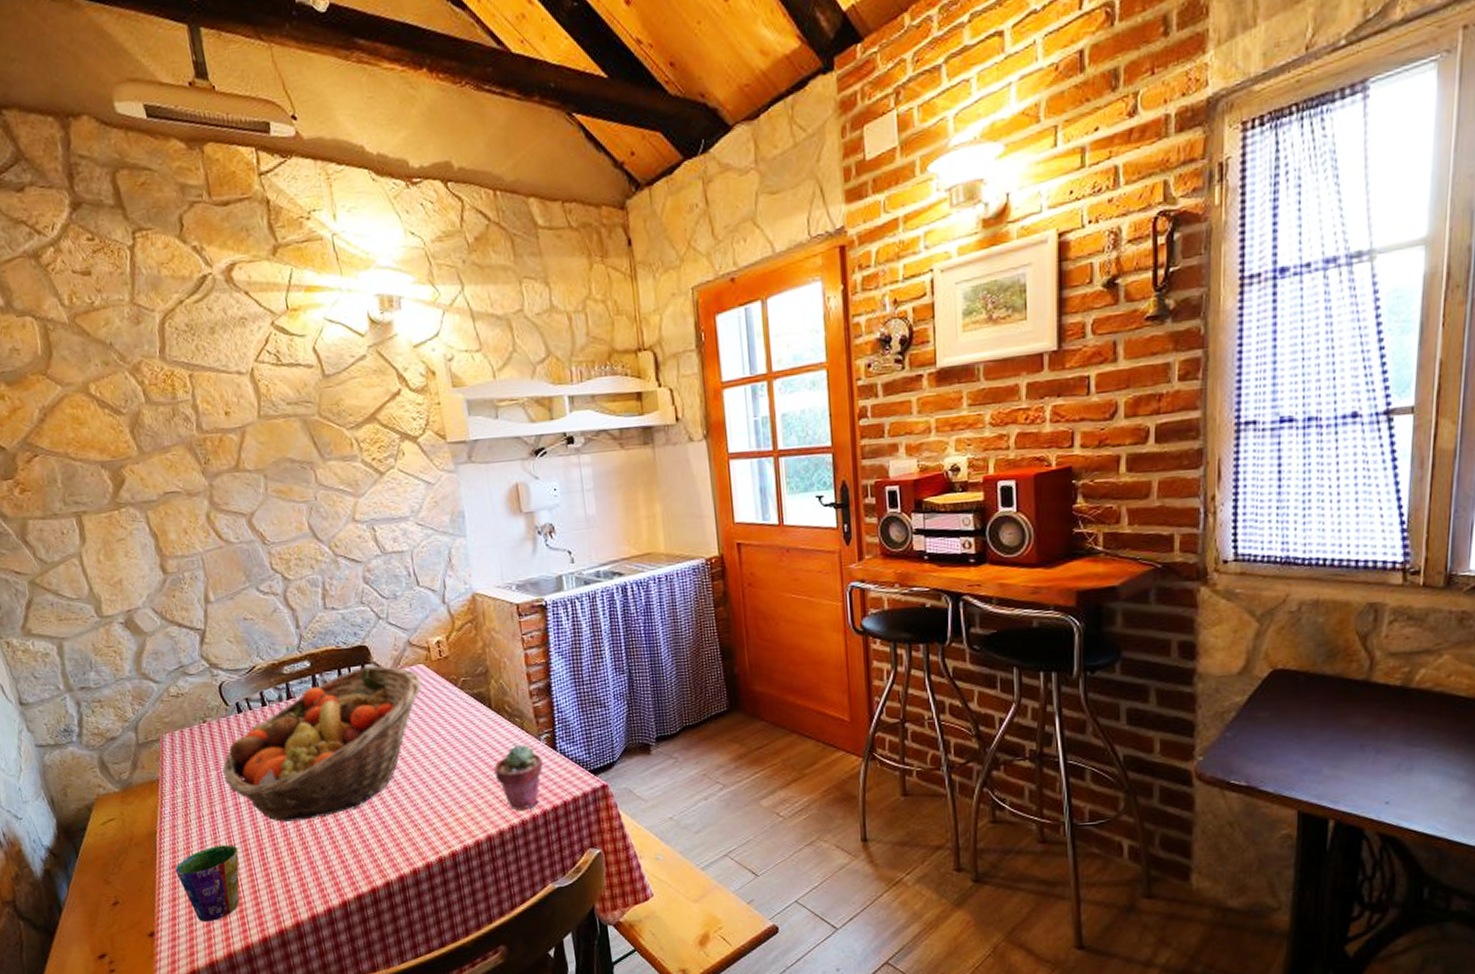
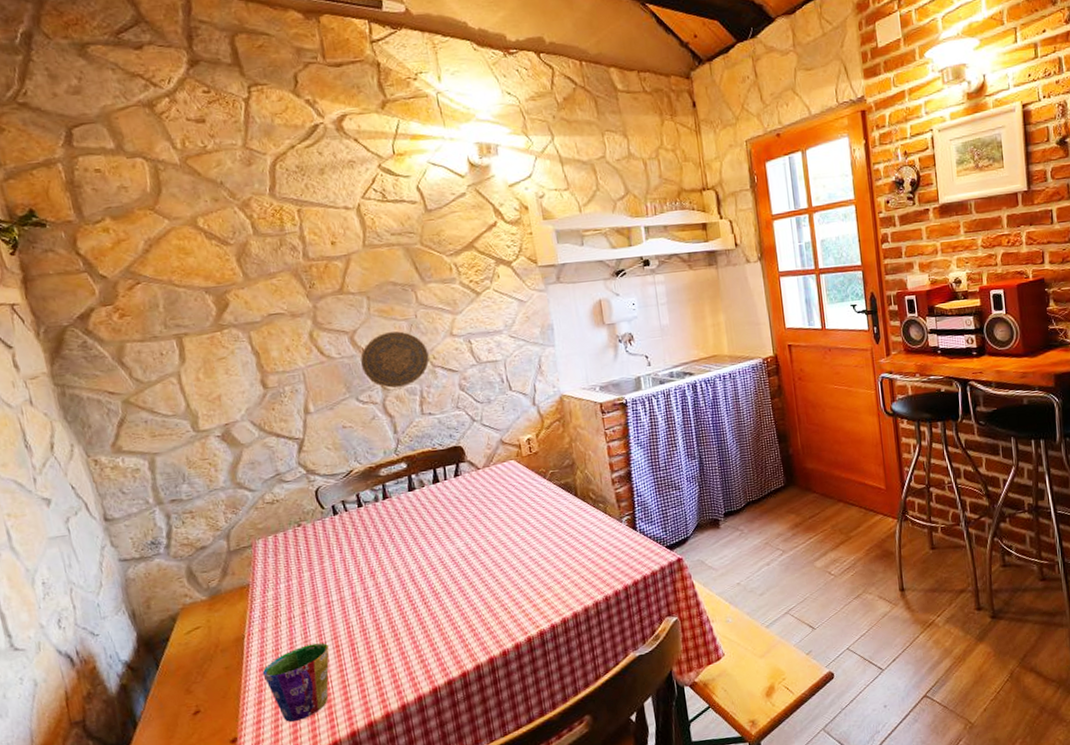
fruit basket: present [223,666,421,822] -> none [316,463,513,616]
decorative plate: none [259,515,331,578] -> present [360,331,430,388]
potted succulent: present [494,745,543,810] -> none [579,527,625,587]

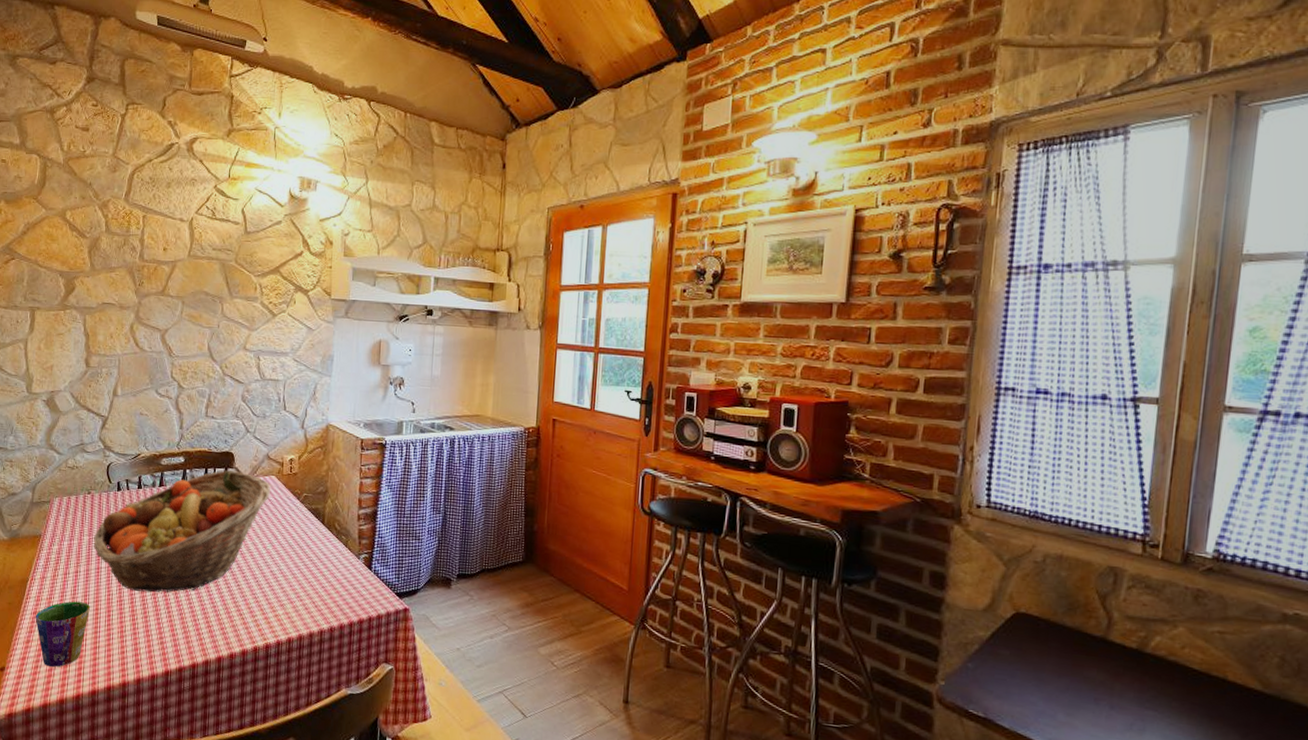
fruit basket: none [316,463,513,616] -> present [94,470,270,593]
decorative plate: present [360,331,430,388] -> none [165,336,222,388]

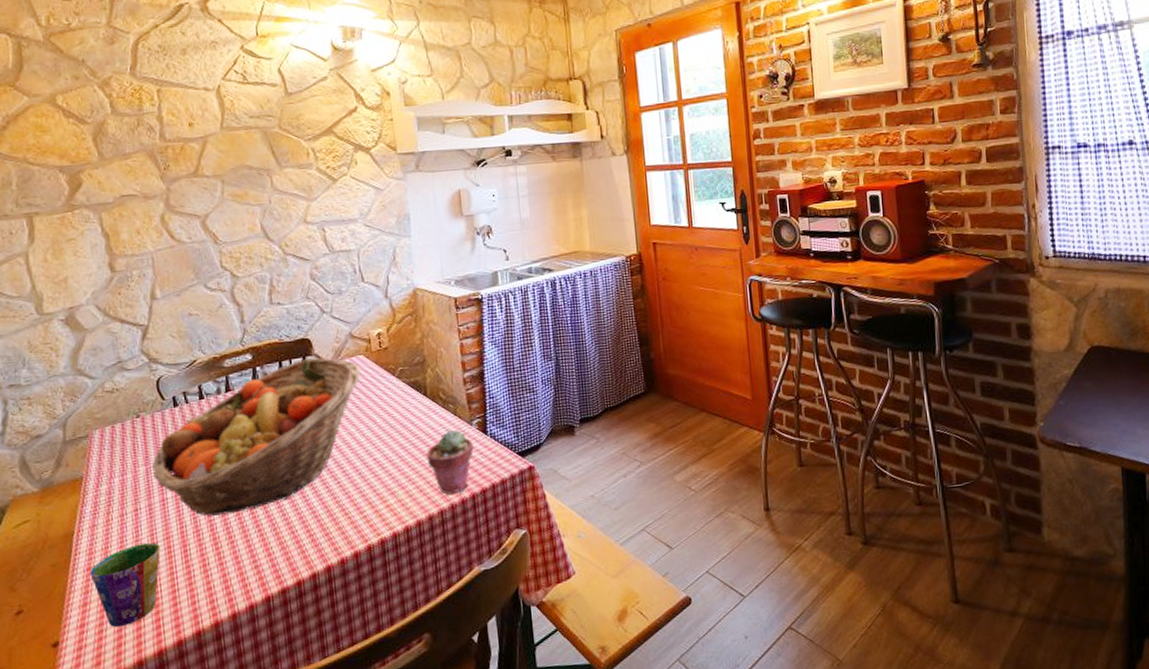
potted succulent: none [315,560,358,618] -> present [426,430,474,495]

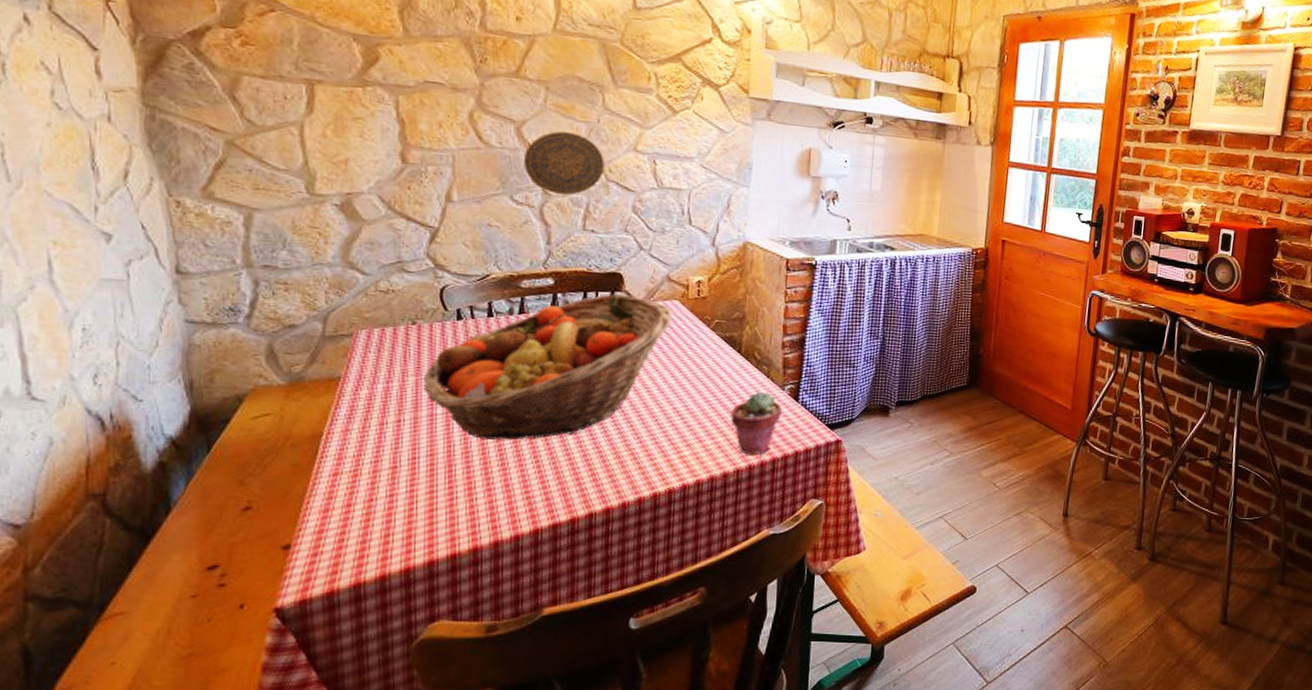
cup: present [89,543,161,627] -> none [336,457,421,538]
decorative plate: none [210,216,281,275] -> present [523,131,605,195]

